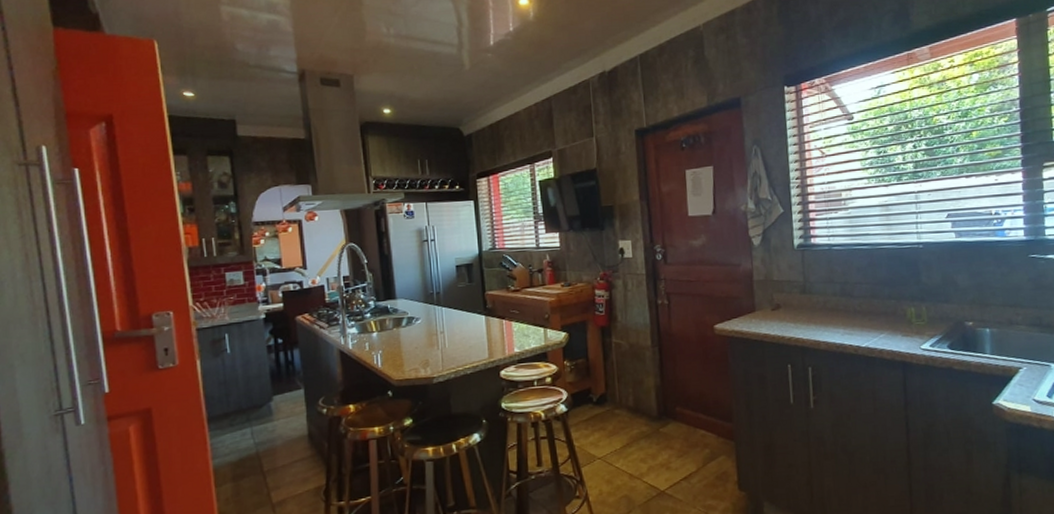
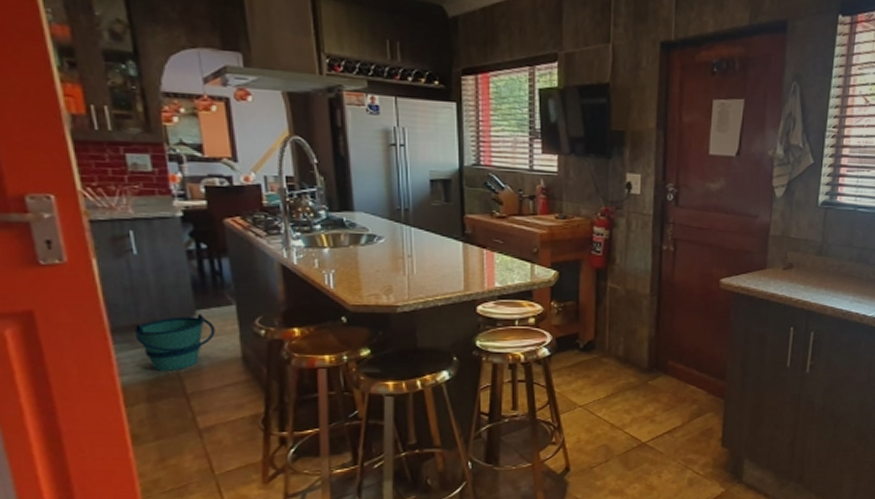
bucket: none [225,399,288,453] -> present [134,314,216,371]

